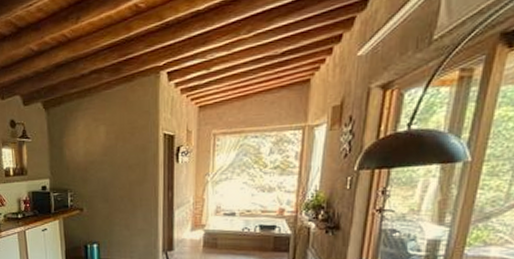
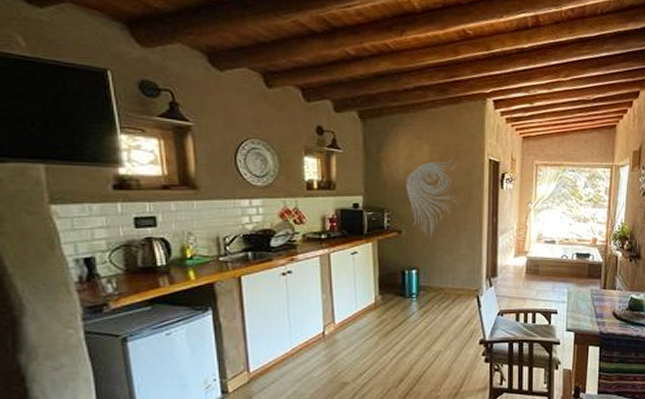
wall sculpture: none [85,137,134,215] -> present [406,158,458,239]

